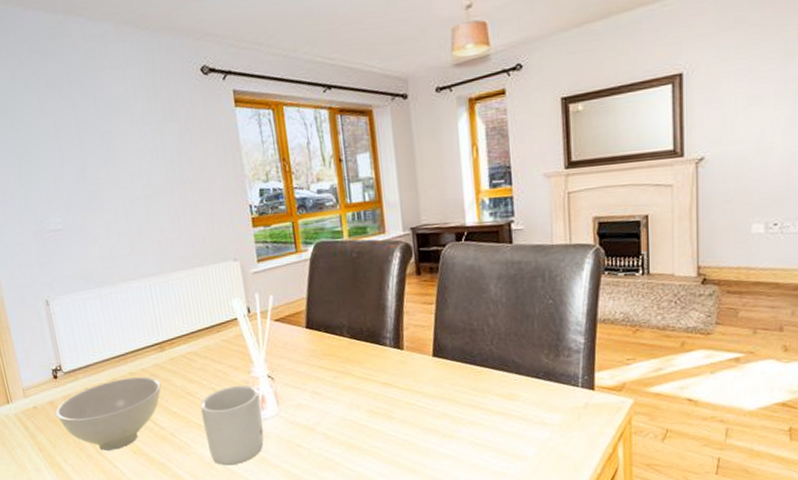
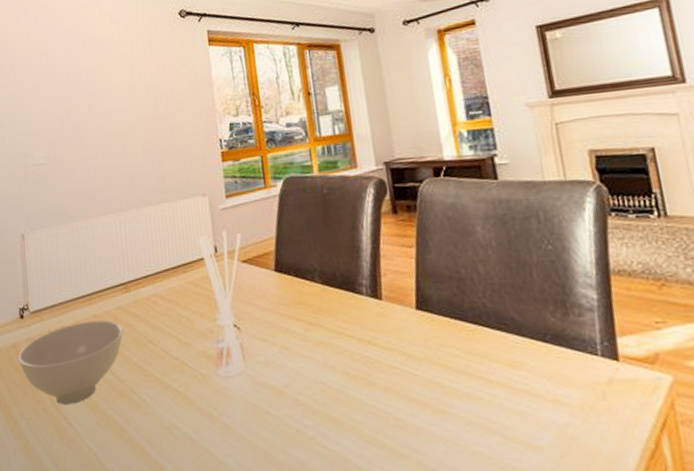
mug: present [199,385,264,465] -> none [161,334,229,431]

